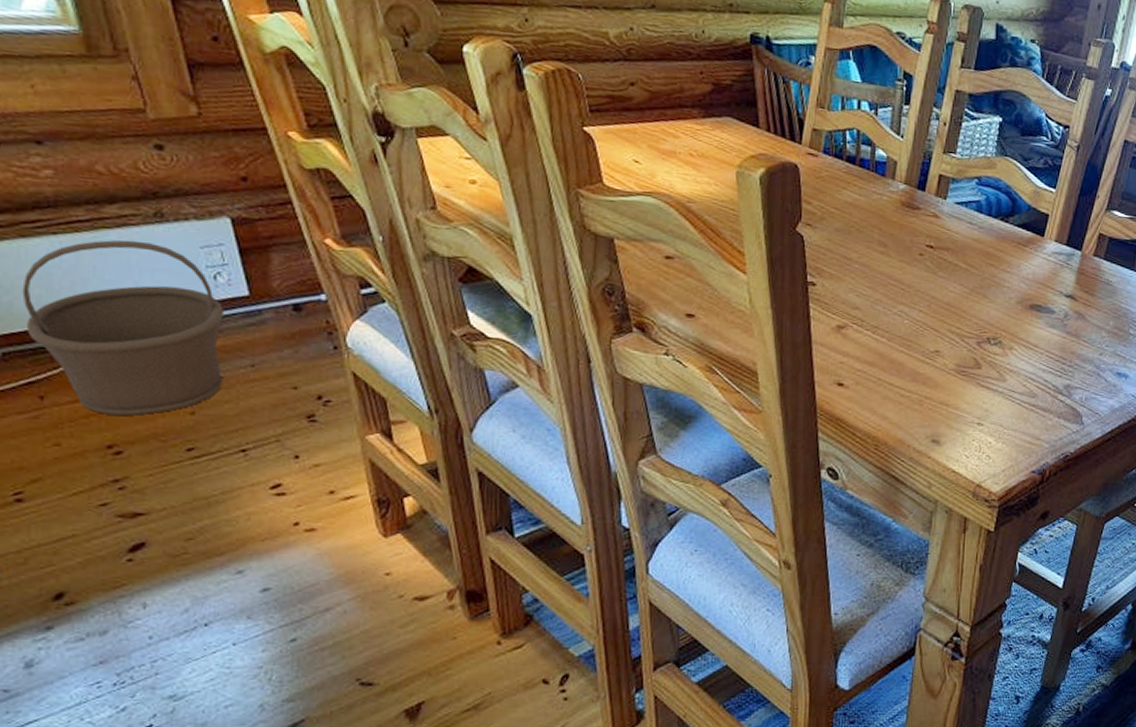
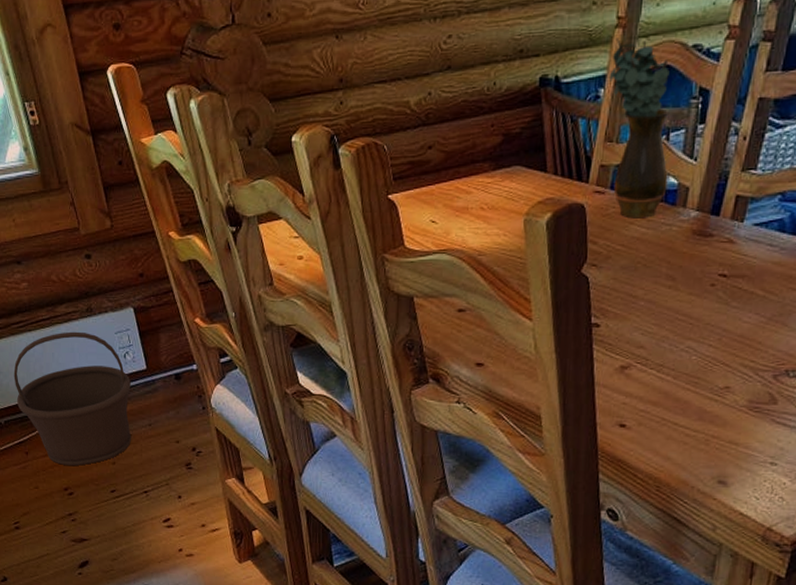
vase: none [819,11,877,185] -> present [609,38,670,219]

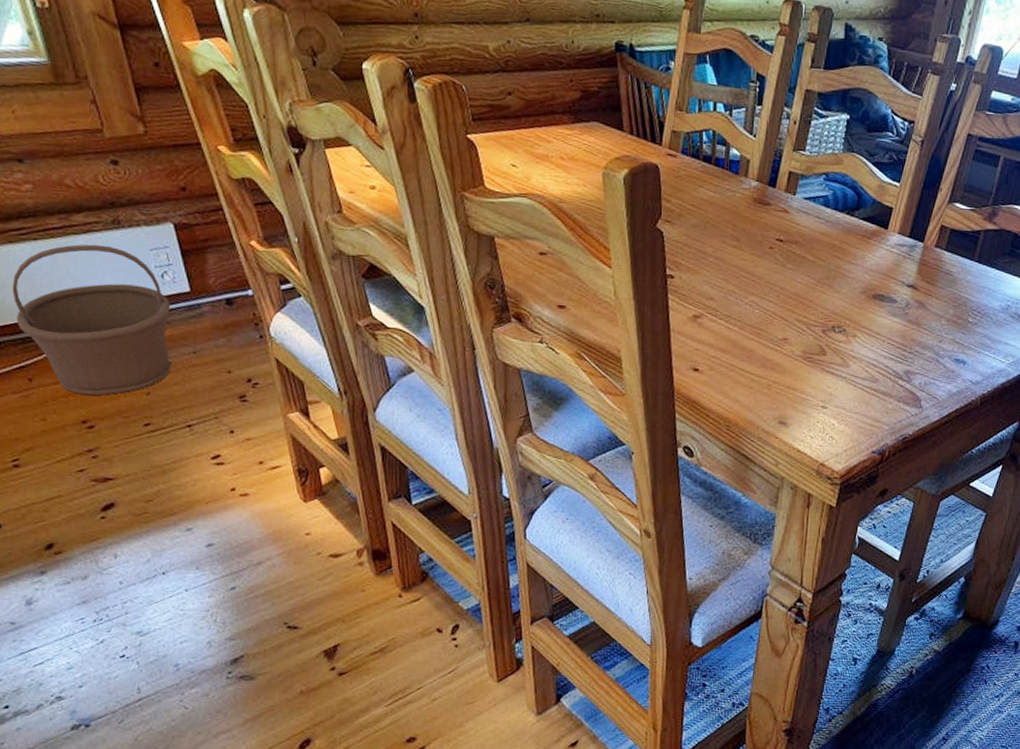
vase: present [609,38,670,219] -> none [678,18,732,183]

